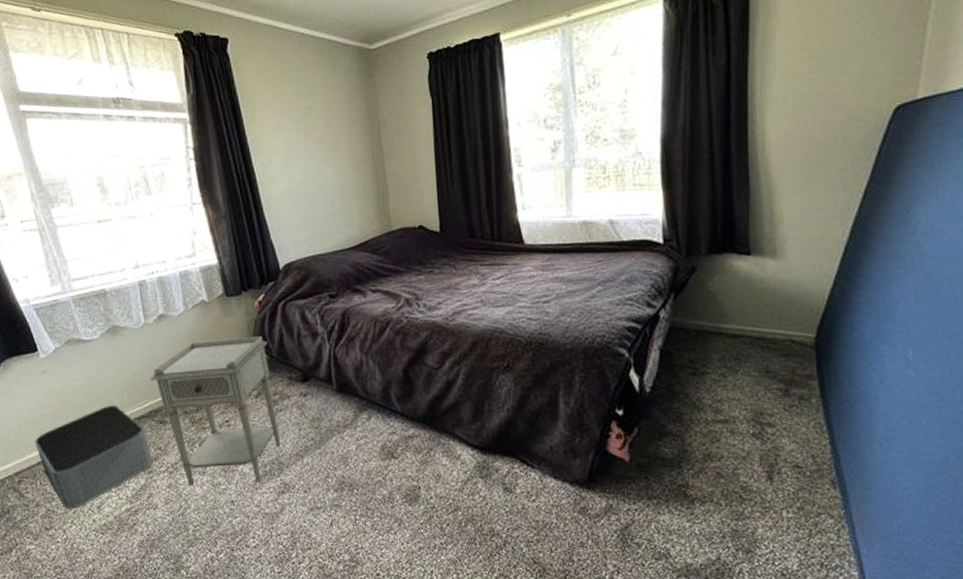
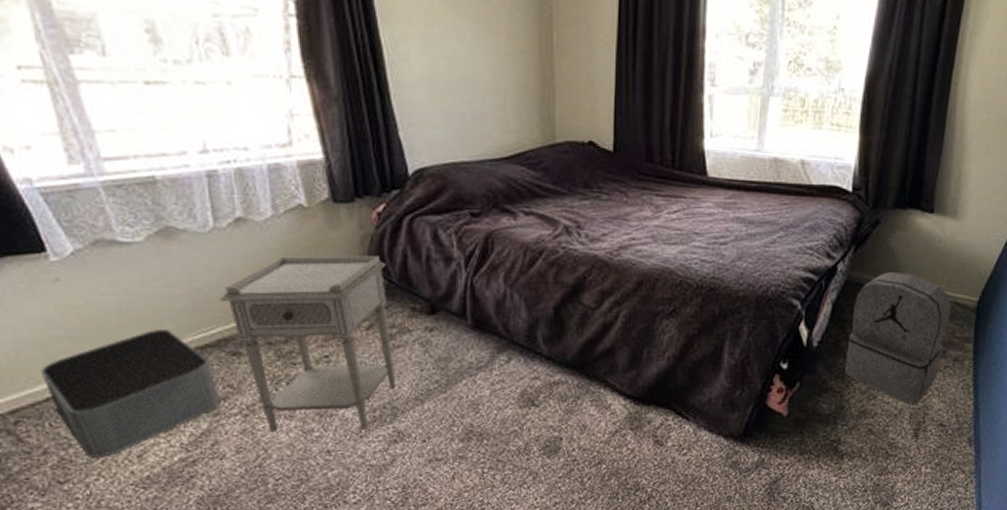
backpack: none [681,314,787,447] -> present [845,271,952,405]

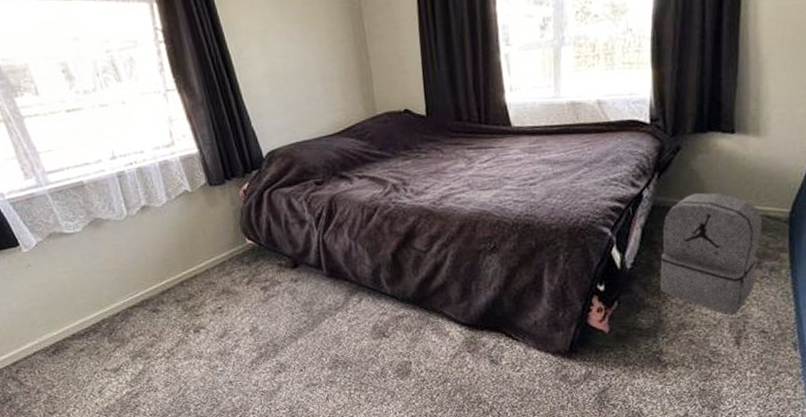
storage bin: present [40,328,220,458] -> none [27,295,149,395]
nightstand: present [219,255,396,433] -> none [138,225,275,370]

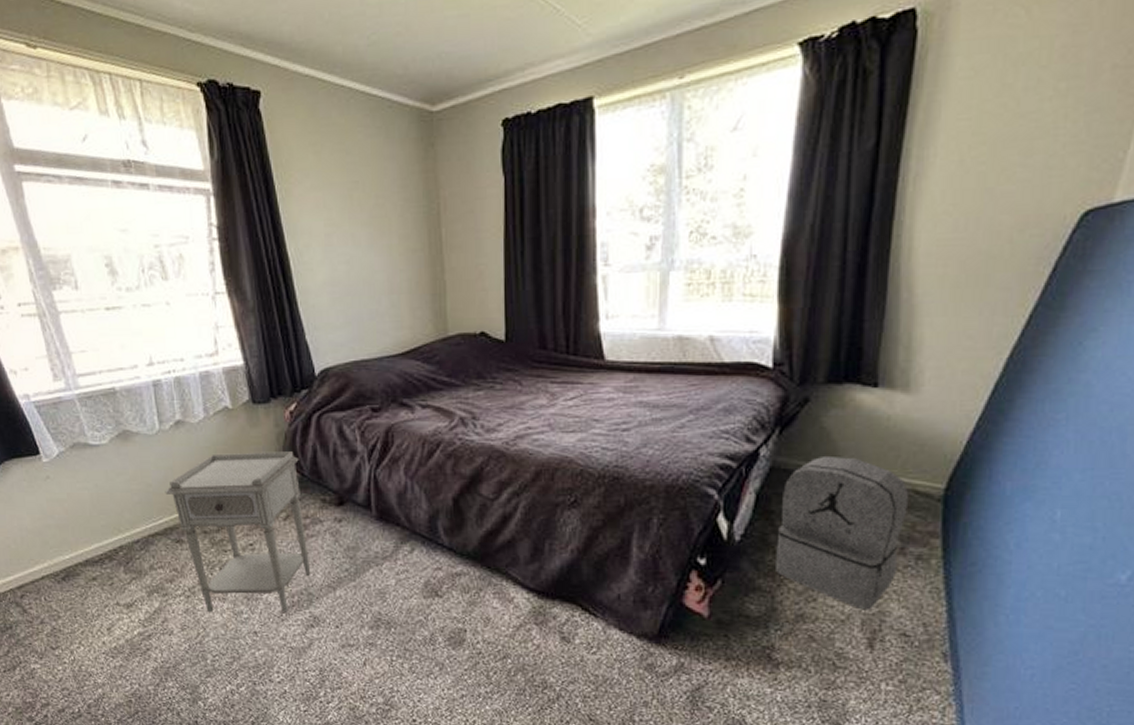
nightstand: none [138,225,275,370] -> present [165,452,311,613]

